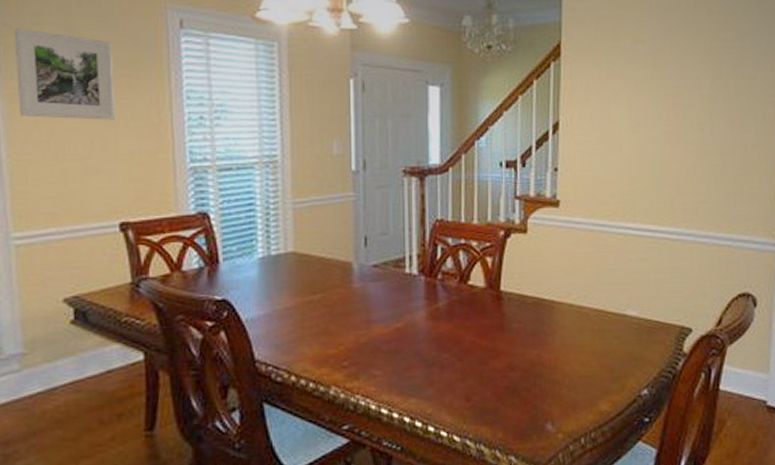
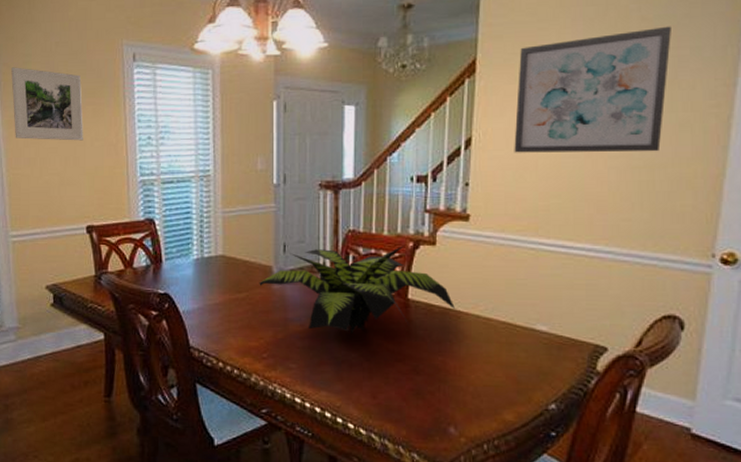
plant: none [337,235,548,332] -> present [259,246,455,333]
wall art: none [599,20,734,138] -> present [514,26,671,153]

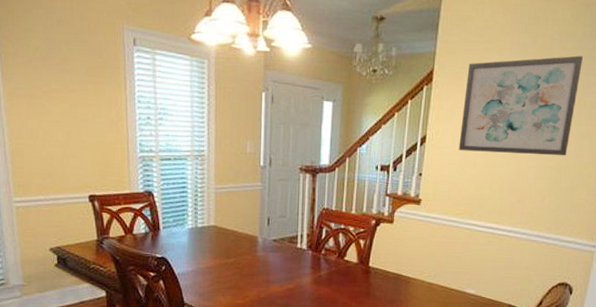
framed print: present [11,67,83,141] -> none [12,41,85,116]
plant: present [259,246,455,333] -> none [246,223,406,294]

